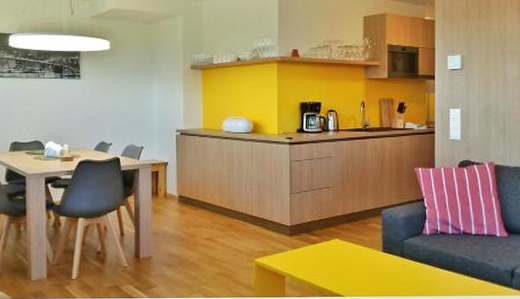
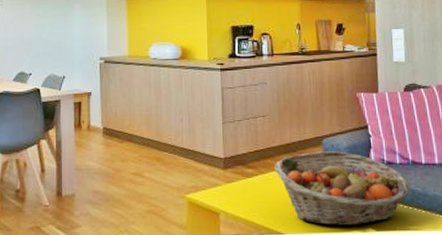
fruit basket: none [337,221,461,289] -> present [275,151,411,226]

